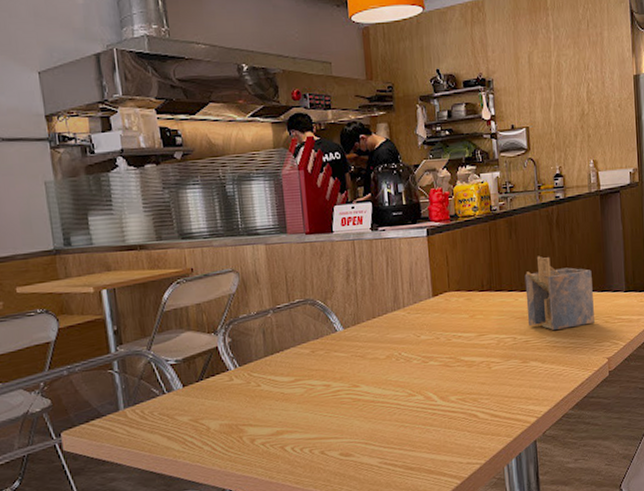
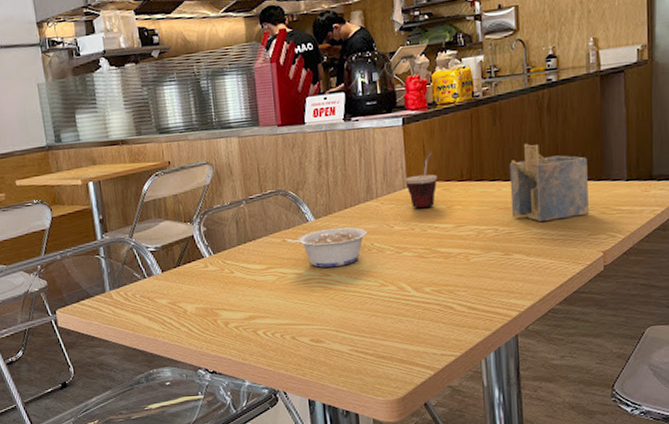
legume: none [312,337,395,378] -> present [284,227,368,268]
cup: none [430,262,460,318] -> present [405,151,438,208]

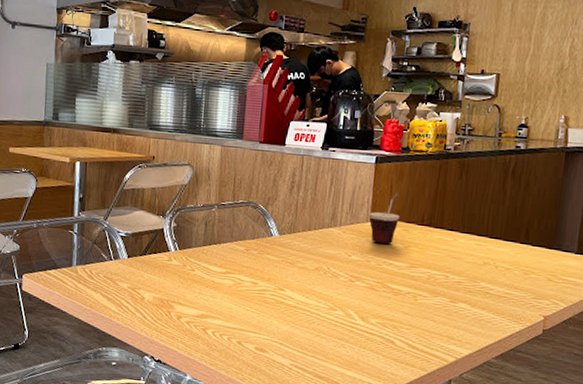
legume: present [284,227,368,268] -> none [247,246,326,284]
napkin holder: present [509,143,589,223] -> none [464,201,542,279]

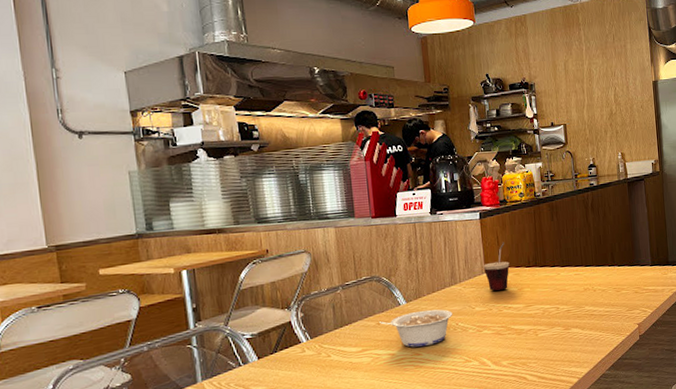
legume: none [247,246,326,284] -> present [378,309,453,348]

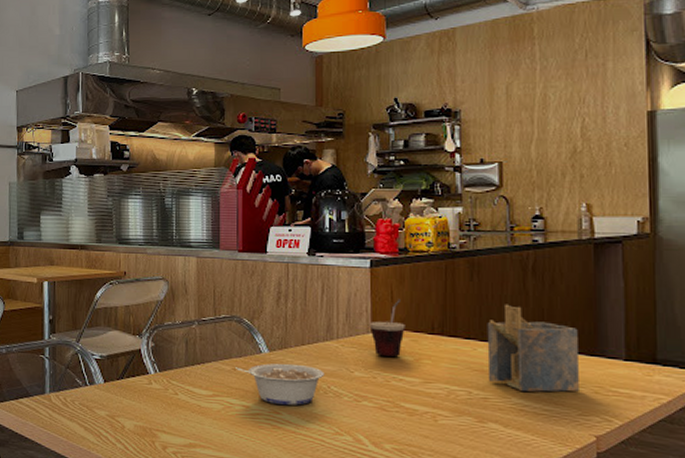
napkin holder: none [565,235,626,301] -> present [487,304,579,392]

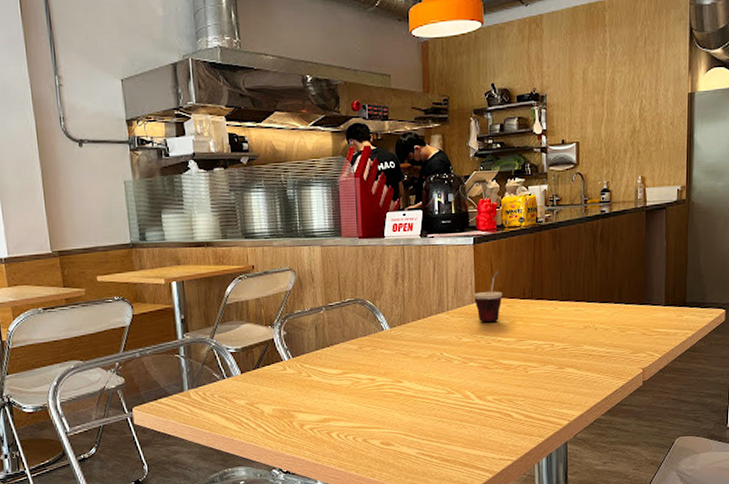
legume: present [234,363,325,405] -> none [360,337,438,374]
napkin holder: present [487,304,579,392] -> none [566,267,632,340]

